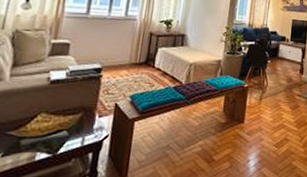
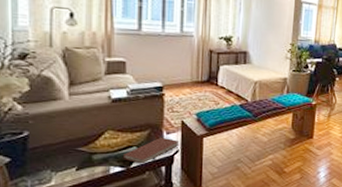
book: none [50,120,111,150] -> present [122,137,180,164]

